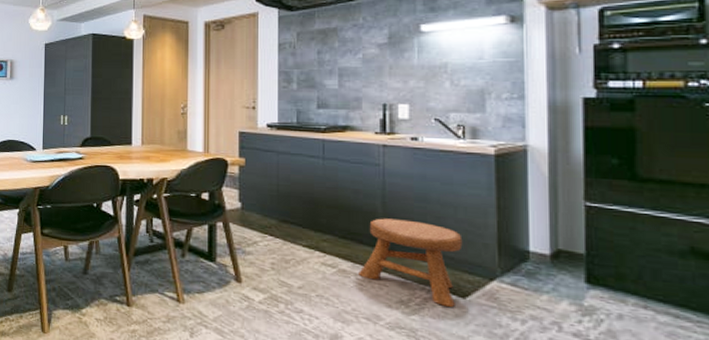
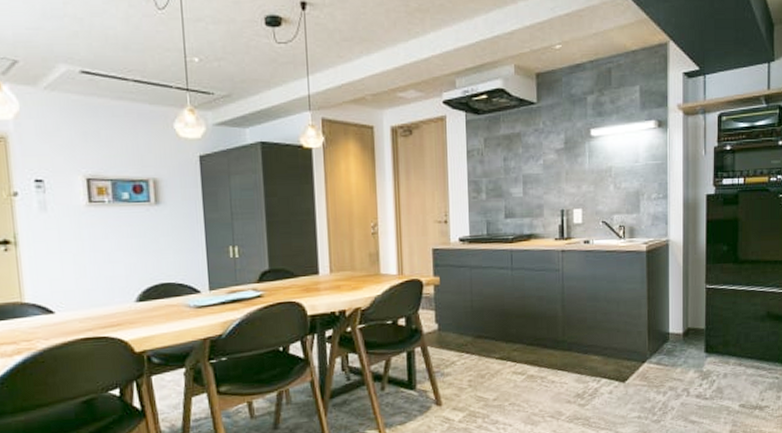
stool: present [358,218,463,308] -> none [544,319,623,393]

